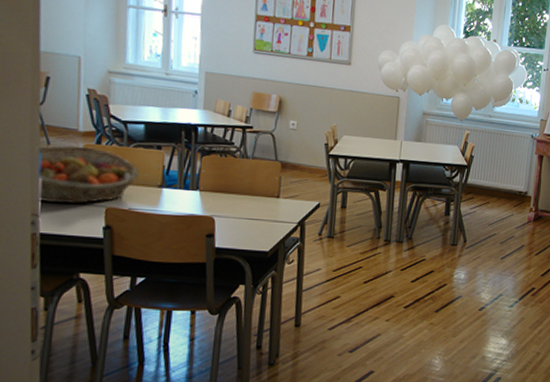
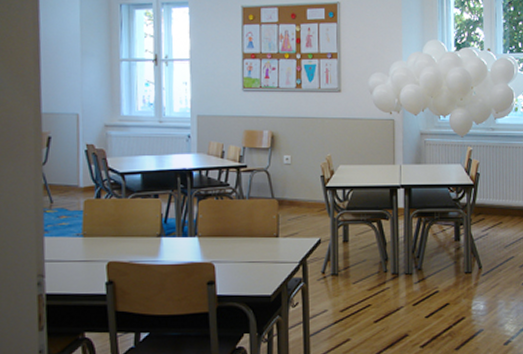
fruit basket: present [36,145,139,204] -> none [41,202,138,262]

